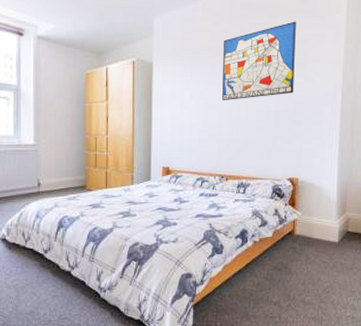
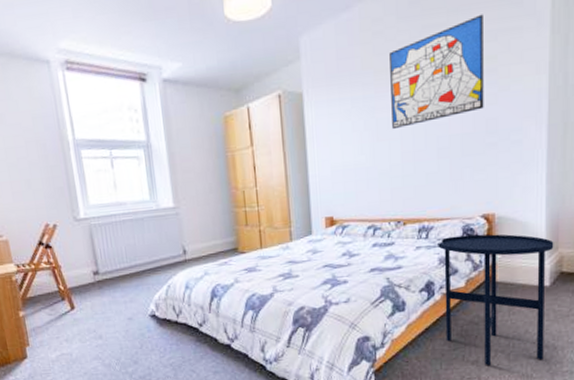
side table: none [252,194,343,307] -> present [438,234,554,366]

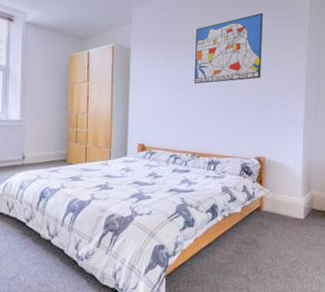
side table: present [438,234,554,366] -> none [222,171,308,280]

